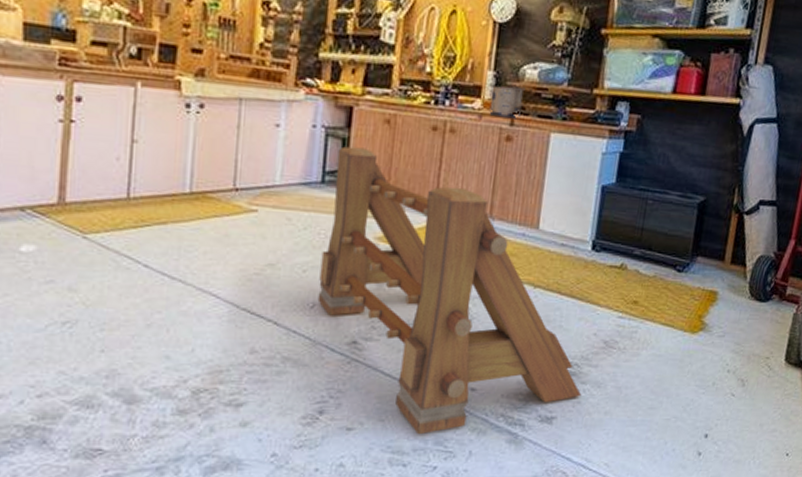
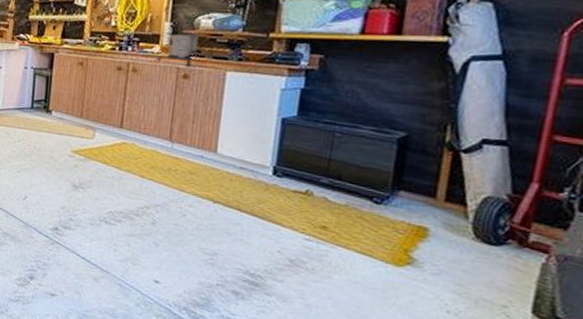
sawhorse: present [317,146,582,435] -> none [28,82,266,312]

